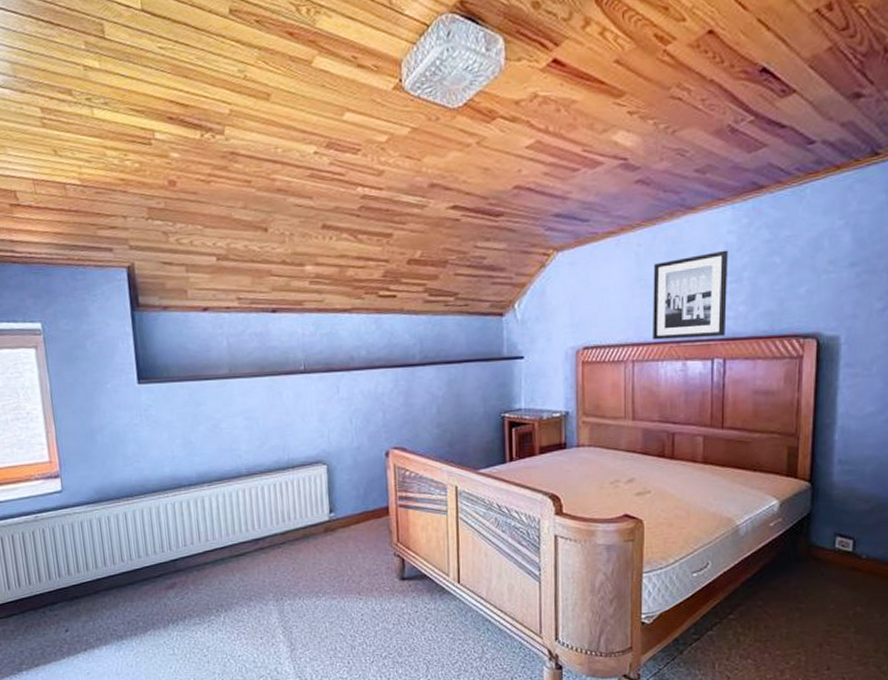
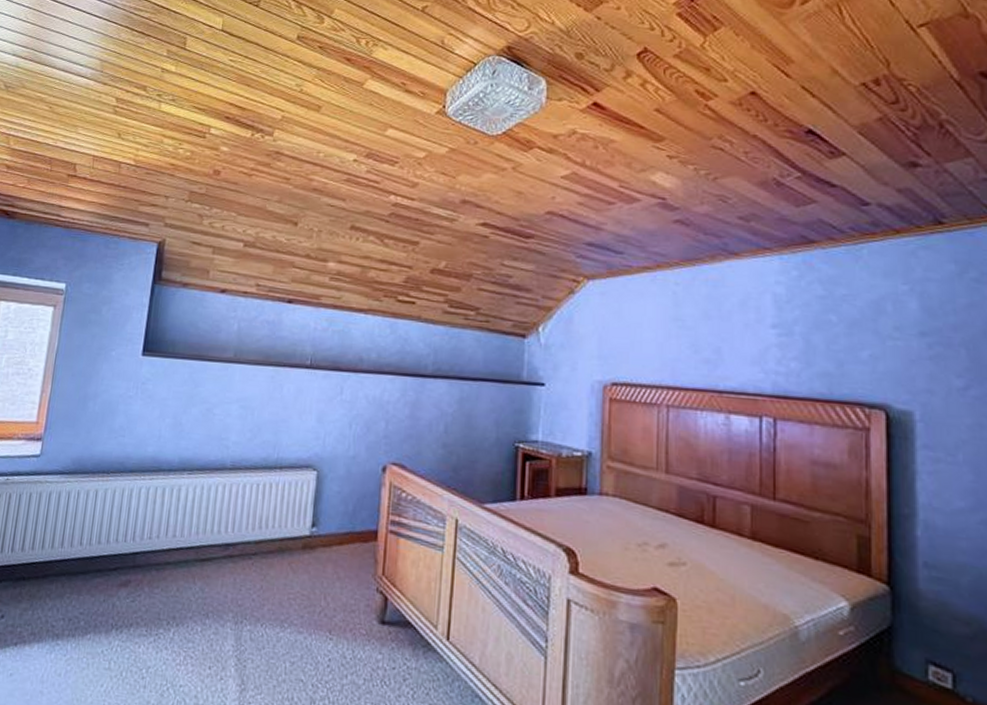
wall art: present [653,250,728,340] -> none [691,300,776,392]

